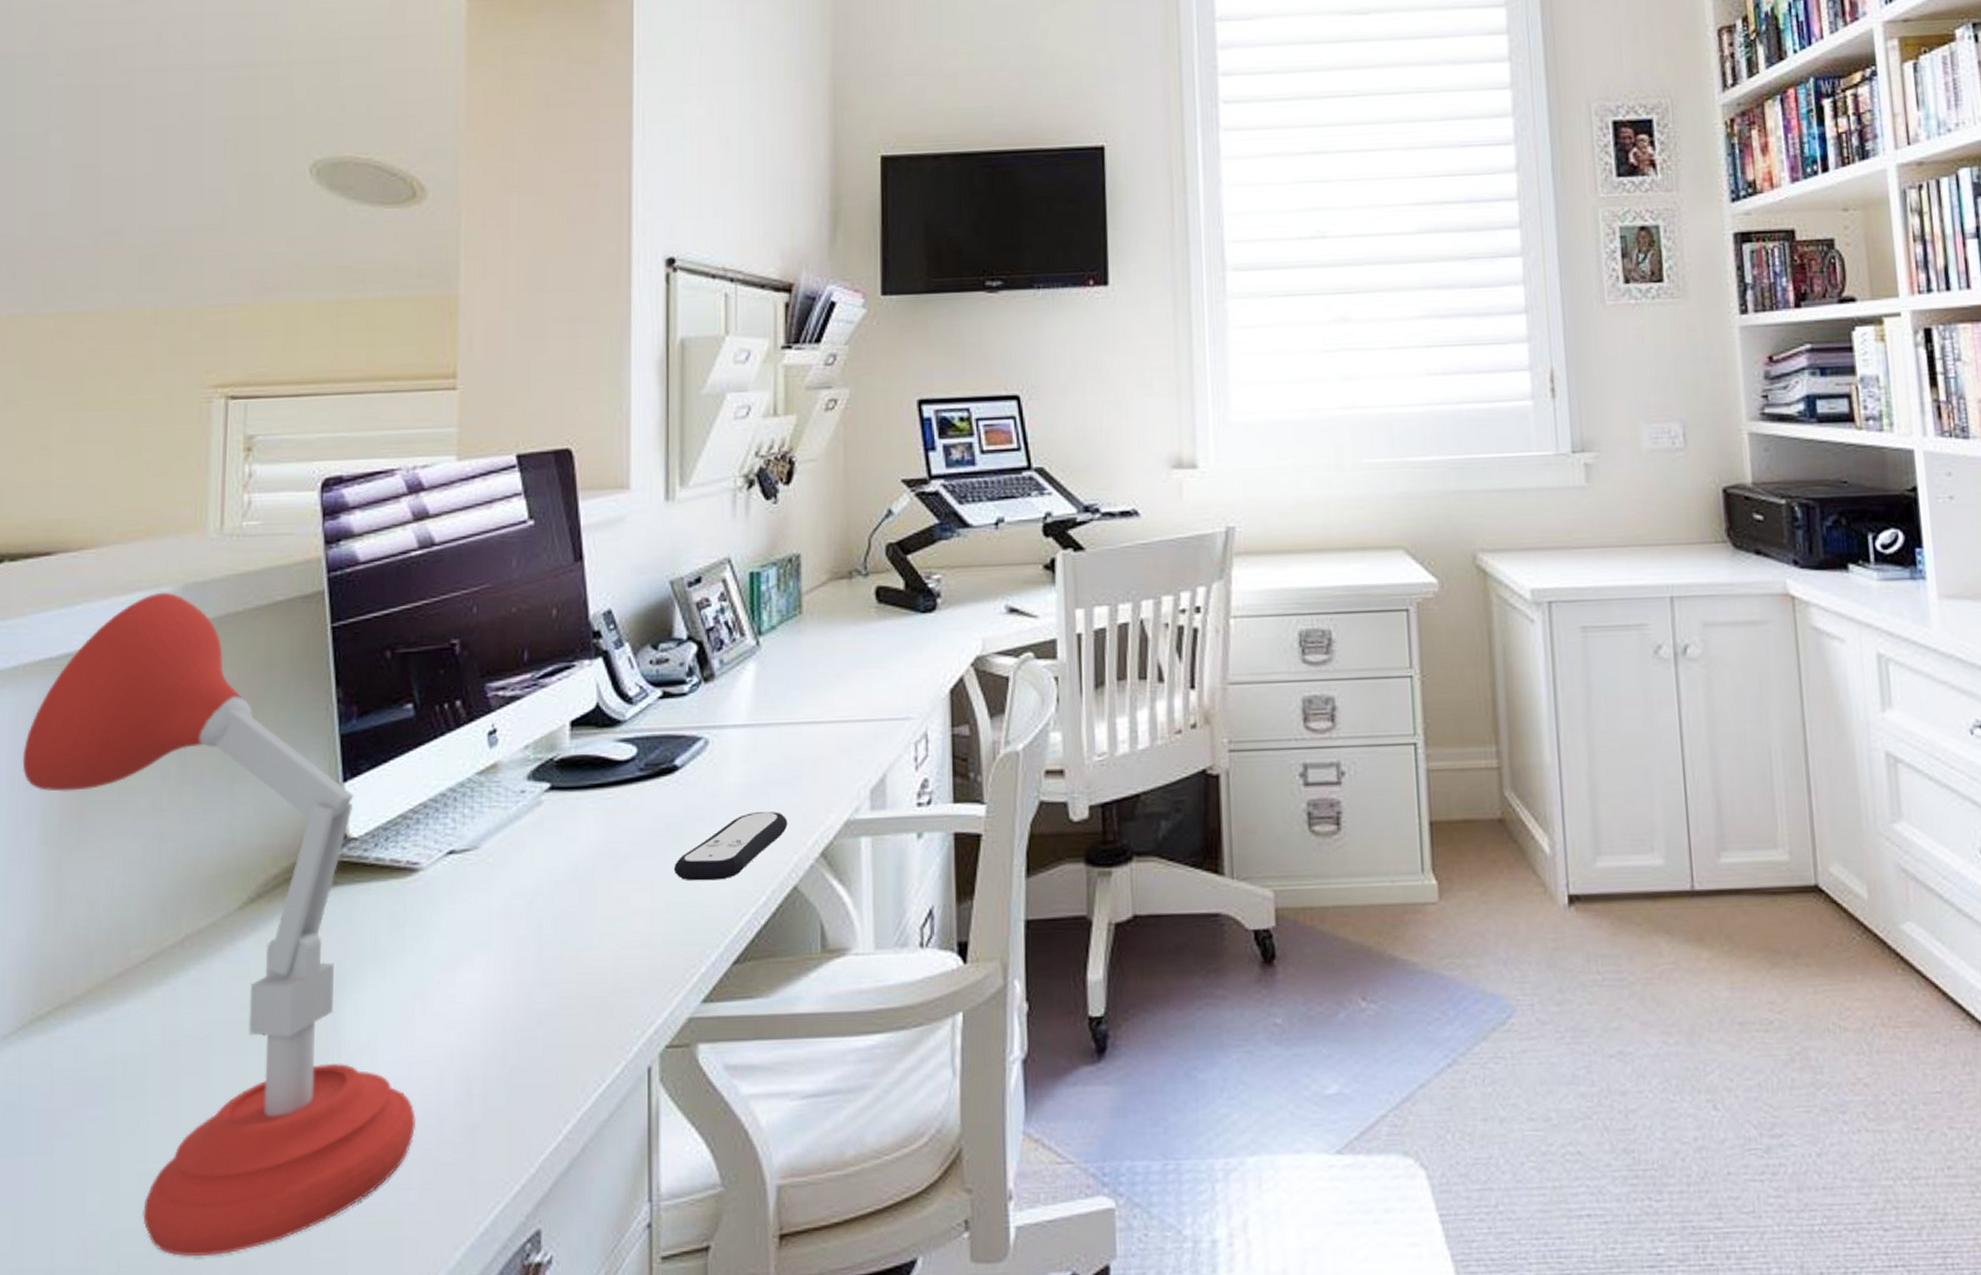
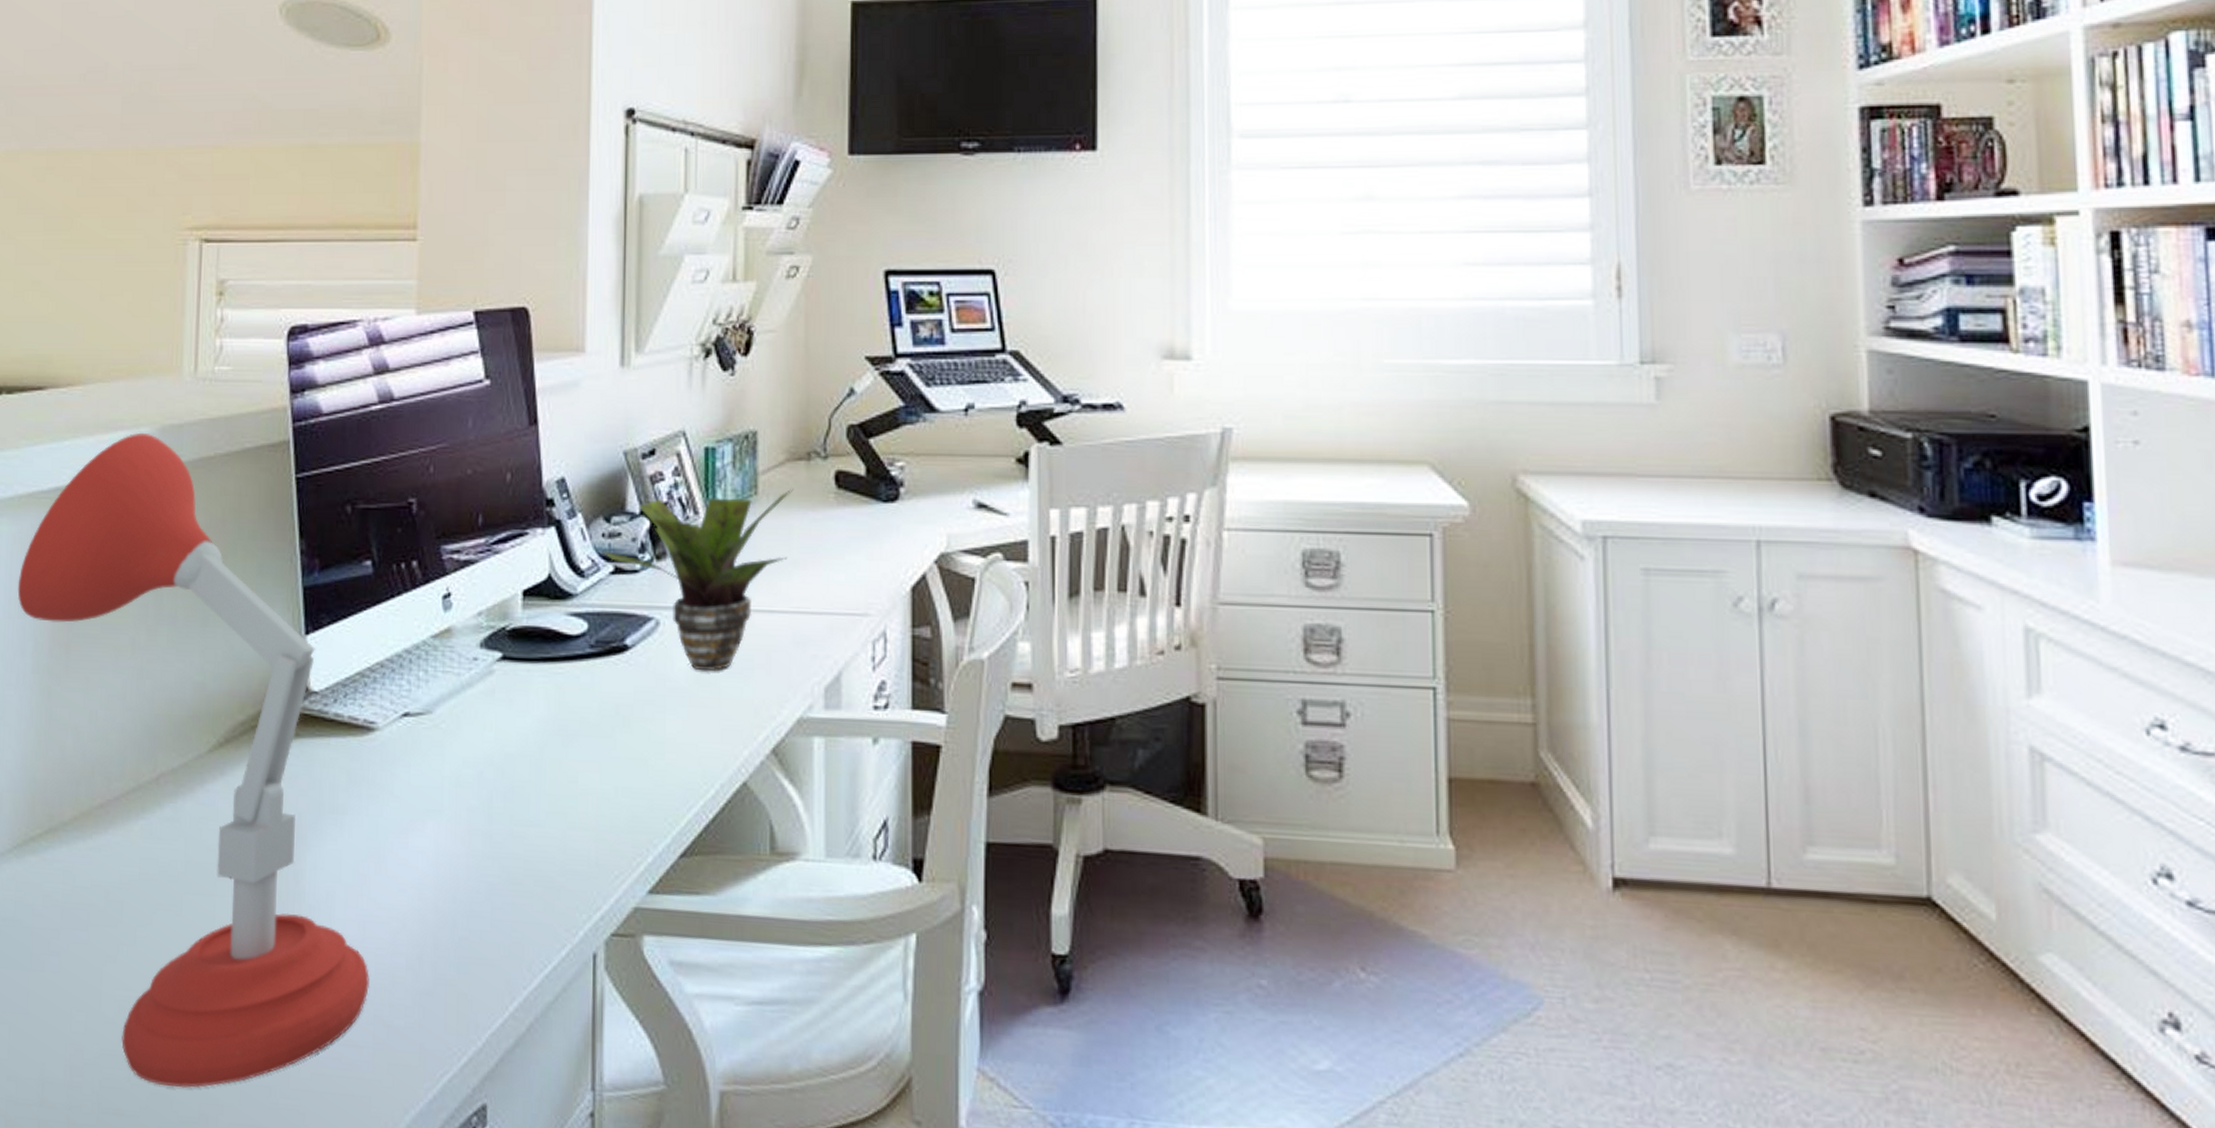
potted plant: none [649,605,837,784] -> present [601,488,794,671]
remote control: present [673,812,788,881] -> none [622,701,739,769]

